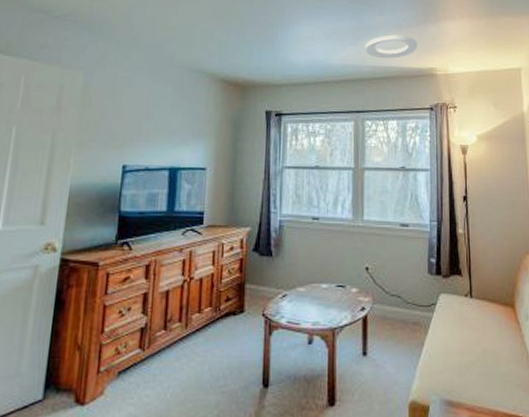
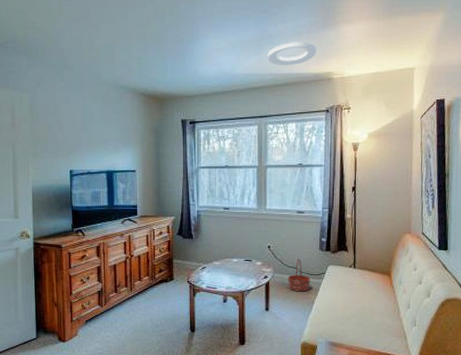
basket: none [390,284,419,329] -> present [287,259,311,292]

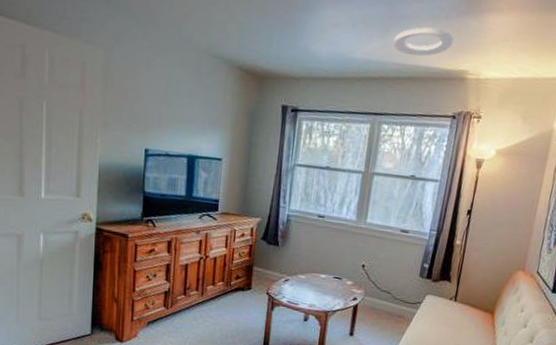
basket: present [287,259,311,292] -> none [378,283,405,320]

